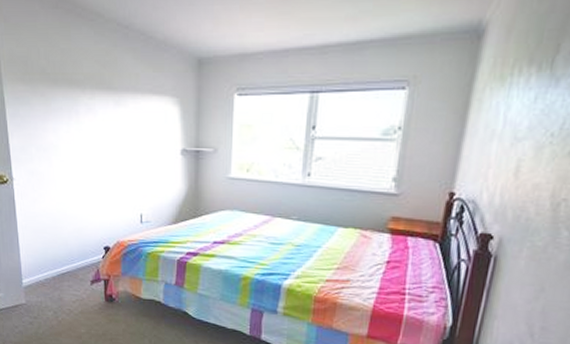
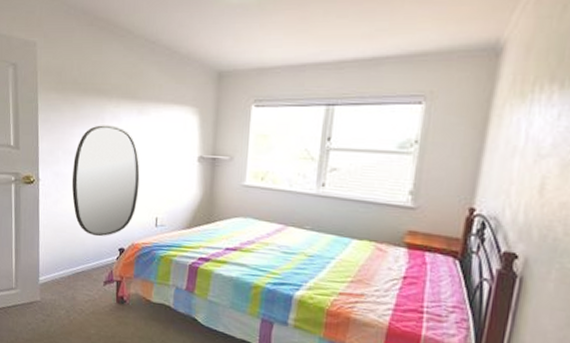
home mirror: none [48,118,121,236] -> present [71,125,140,237]

